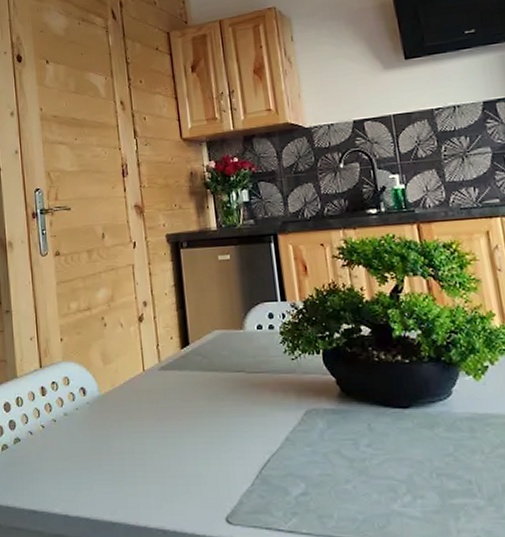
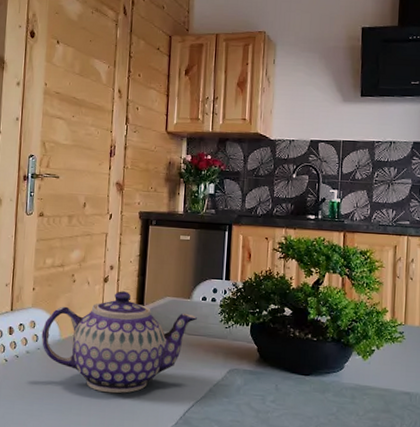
teapot: none [77,329,256,454] -> present [41,291,198,393]

